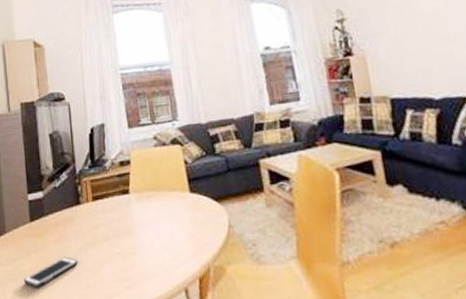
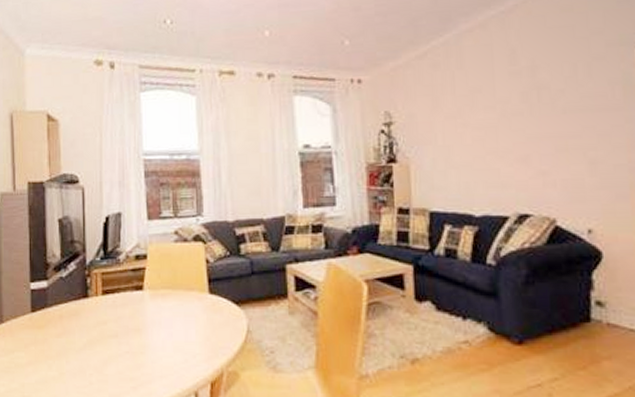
cell phone: present [23,256,78,287] -> none [20,351,81,381]

